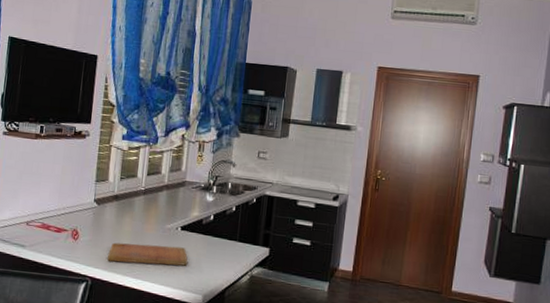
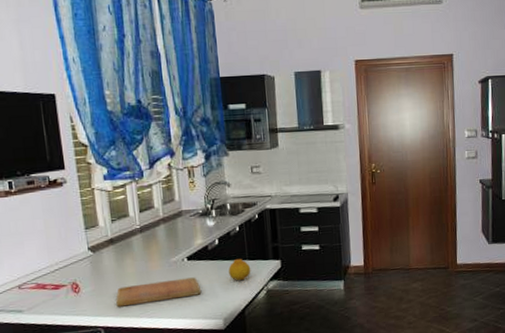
fruit: none [217,238,240,261] -> present [228,258,251,281]

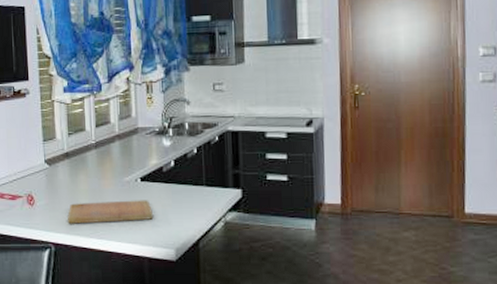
fruit: present [228,258,251,281] -> none [184,183,208,209]

